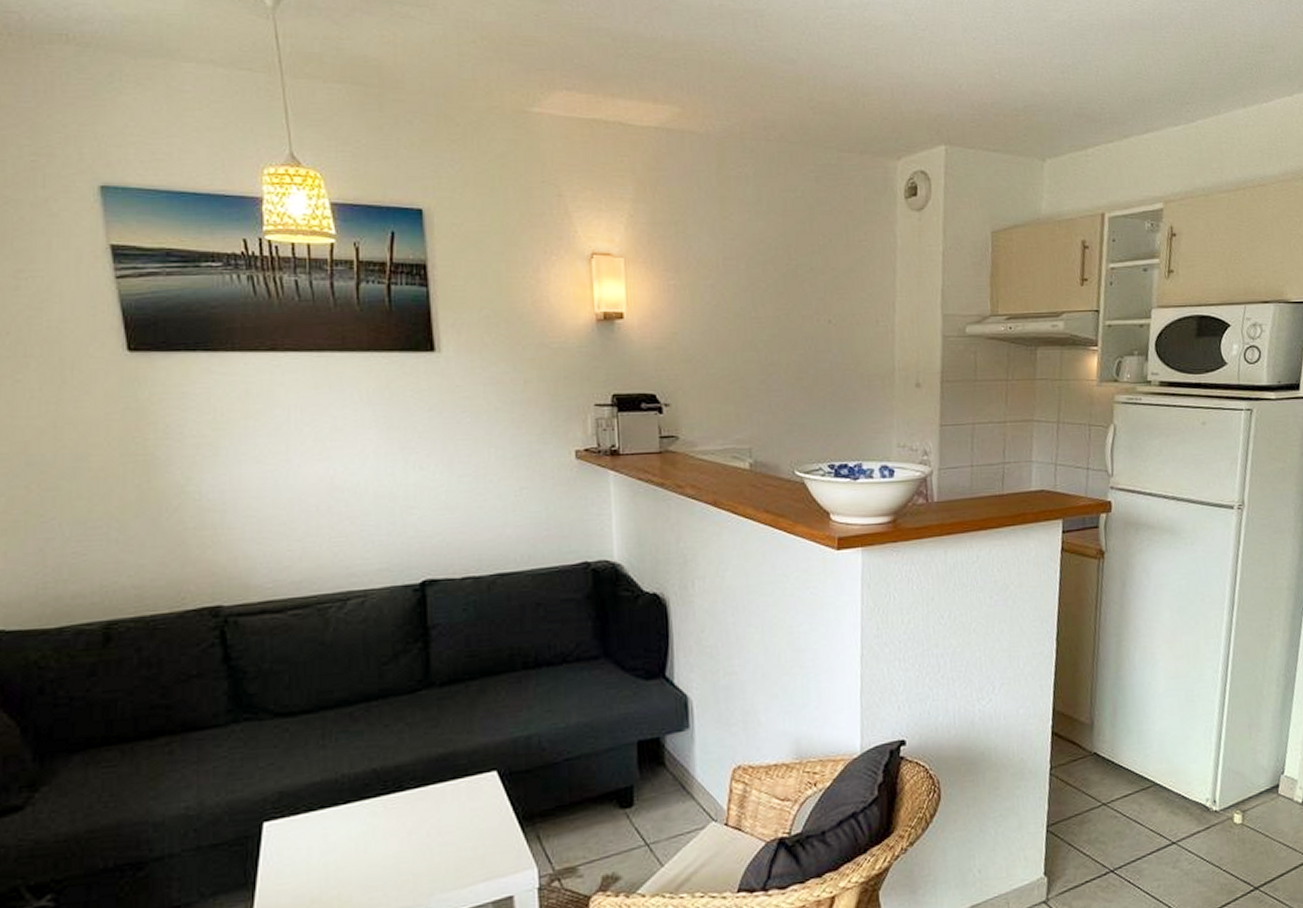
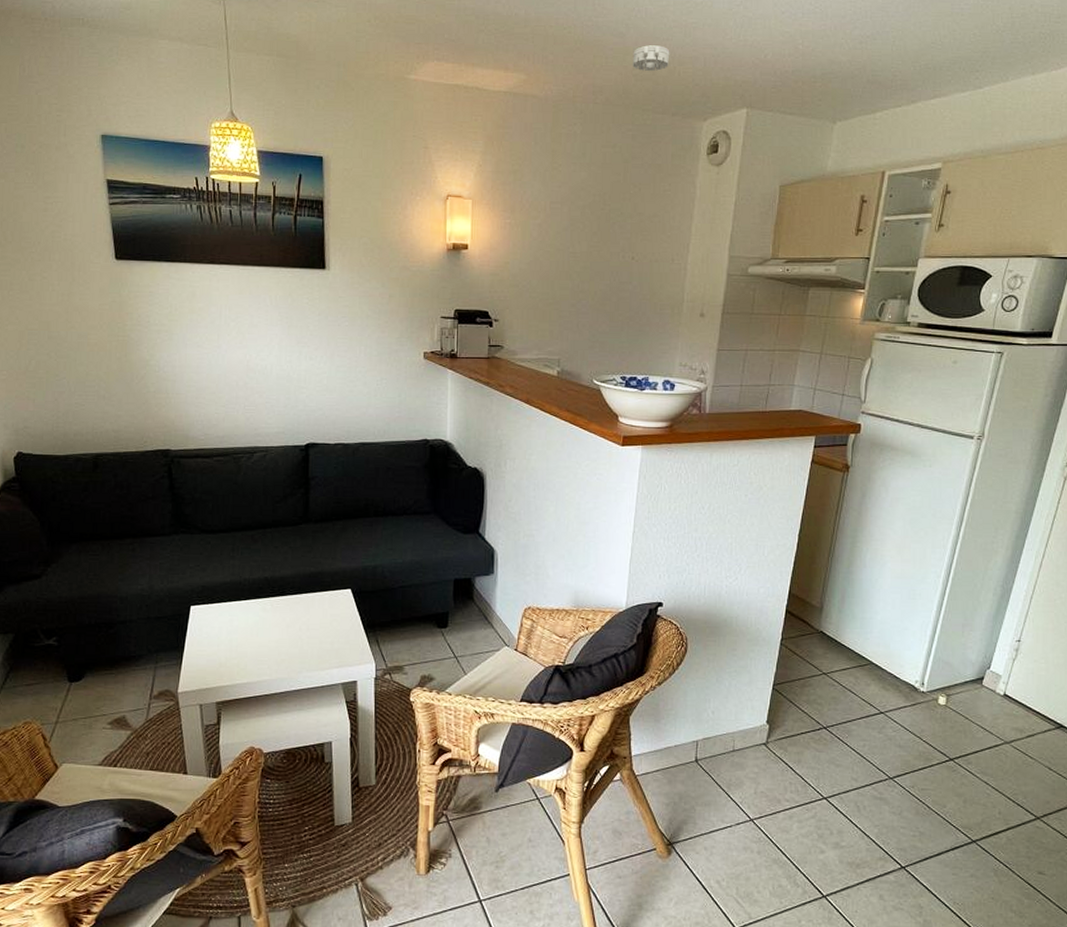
smoke detector: none [807,73,852,103] -> present [633,45,670,71]

